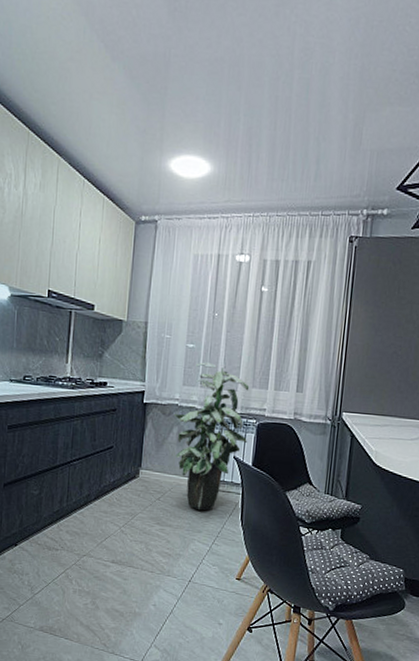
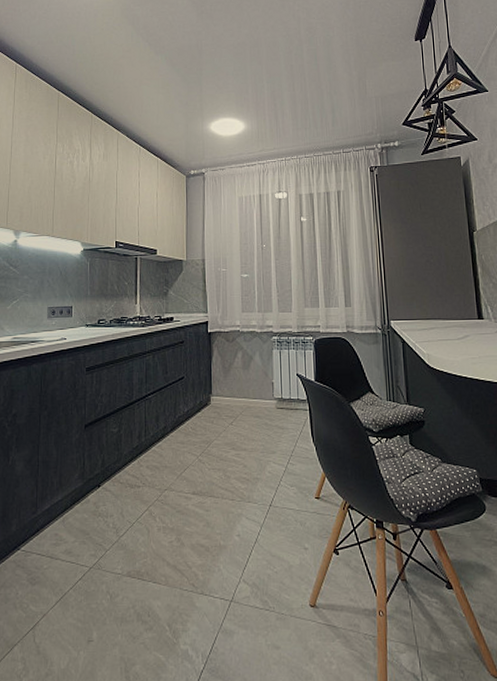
indoor plant: present [173,362,250,511] -> none [236,289,307,431]

